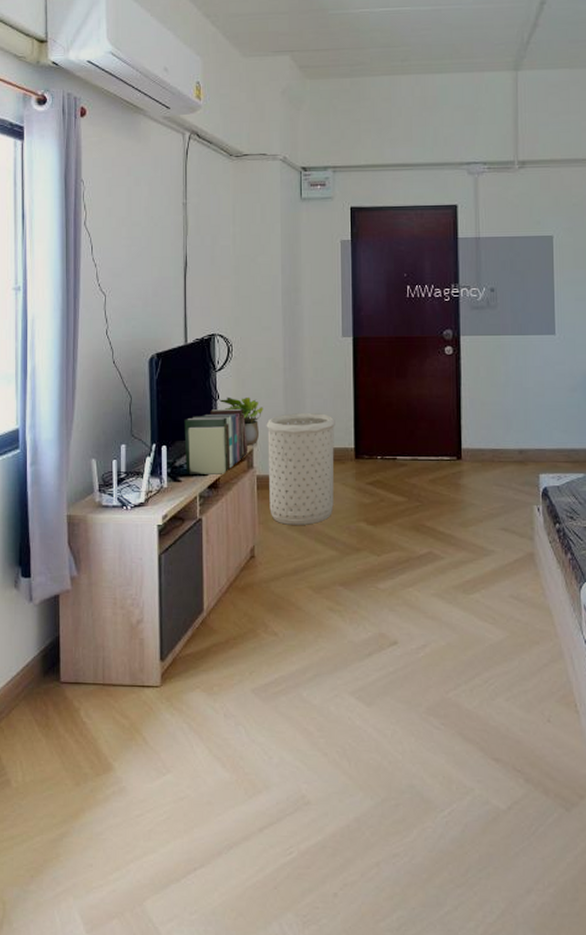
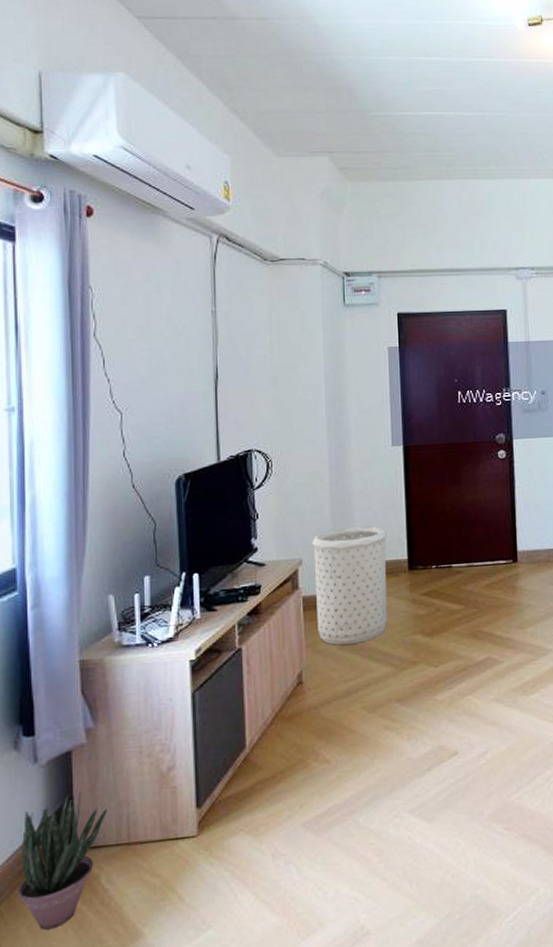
potted plant: none [15,631,87,750] -> present [18,791,107,930]
books: present [184,408,249,474] -> none [218,527,293,602]
potted plant: present [218,396,263,446] -> none [257,514,308,566]

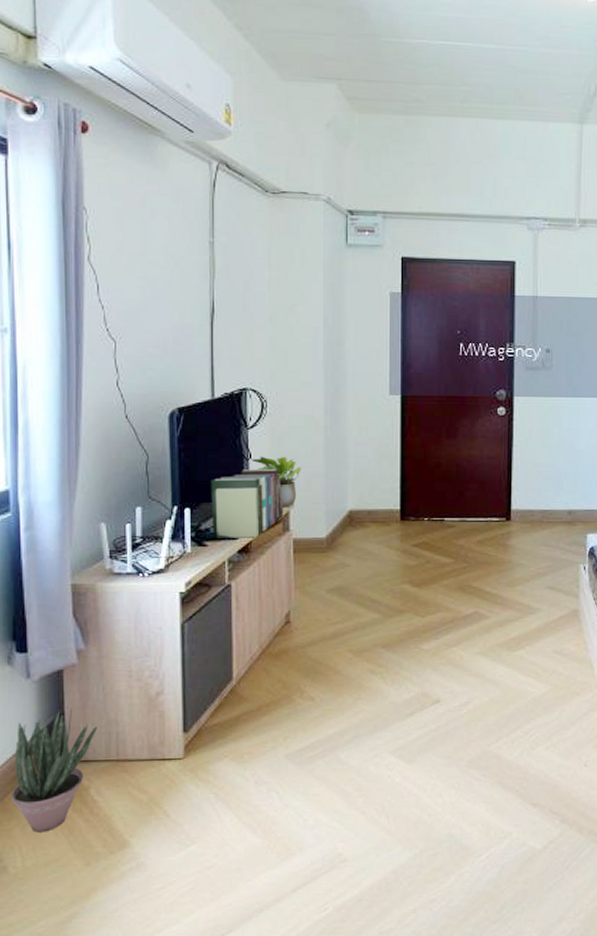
books: none [218,527,293,602] -> present [211,468,284,538]
potted plant: none [257,514,308,566] -> present [250,456,301,508]
laundry basket: present [312,526,387,646] -> none [304,474,380,589]

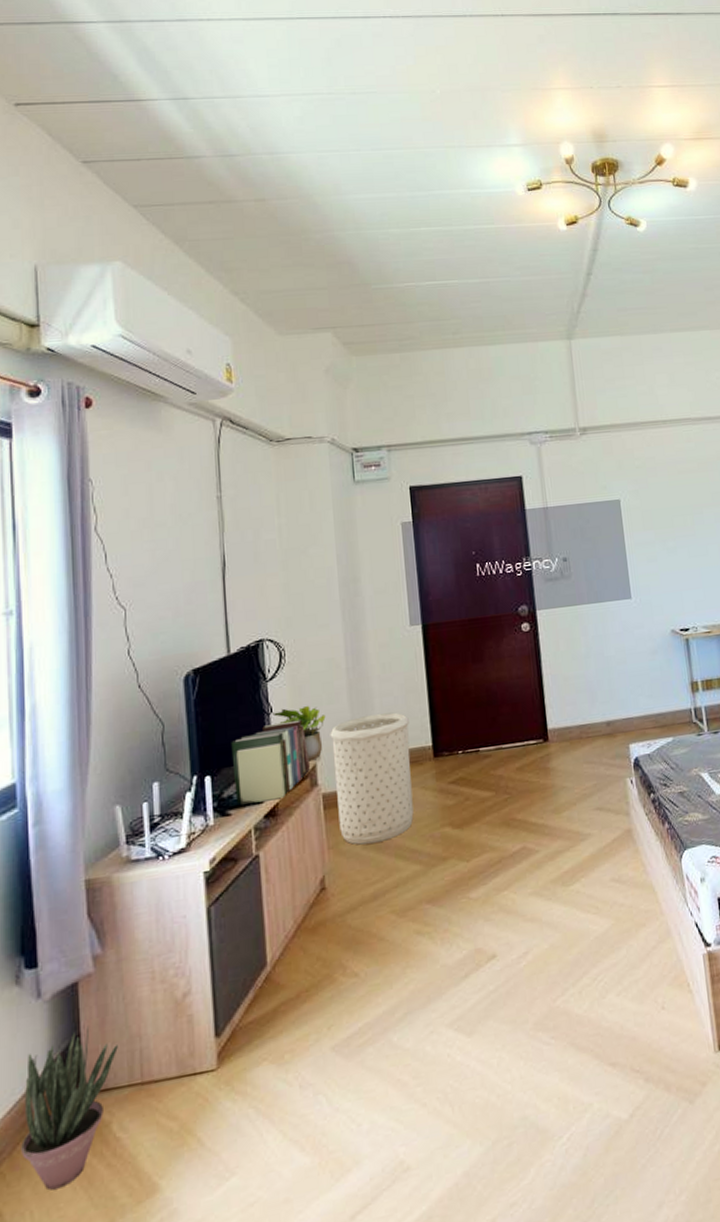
laundry basket: none [304,474,380,589] -> present [330,712,414,845]

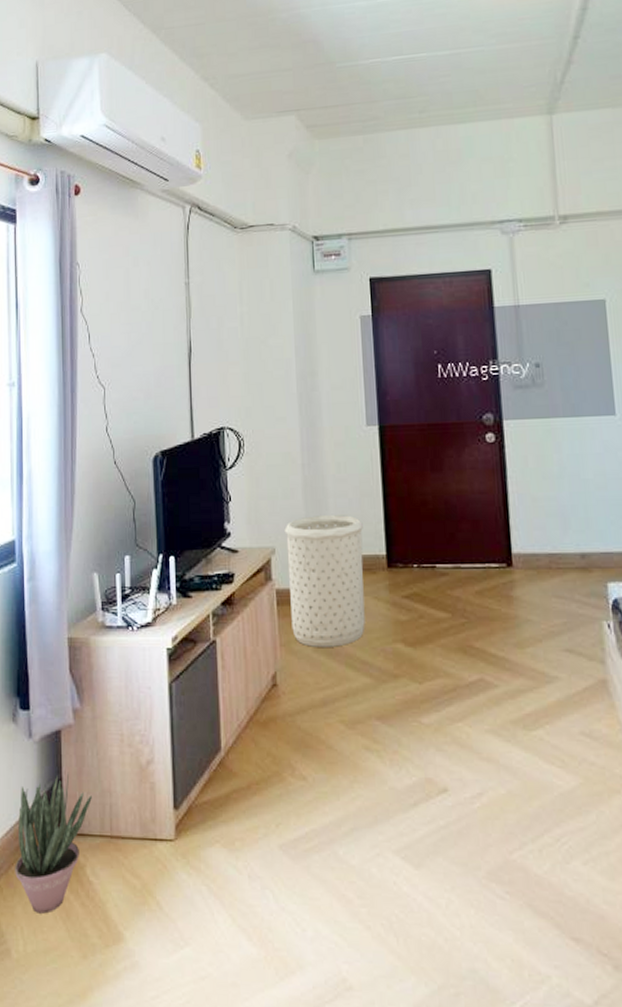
books: present [231,719,311,805] -> none [193,511,266,589]
potted plant: present [271,705,326,762] -> none [230,497,281,555]

